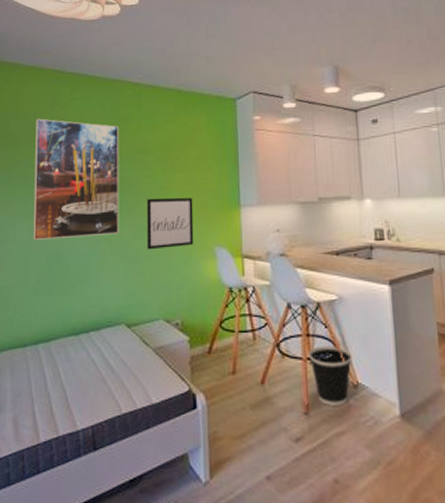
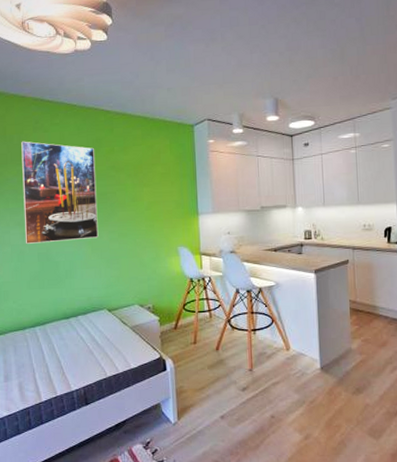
wall art: present [146,197,194,250] -> none [120,207,161,250]
wastebasket: present [309,346,352,406] -> none [253,320,286,363]

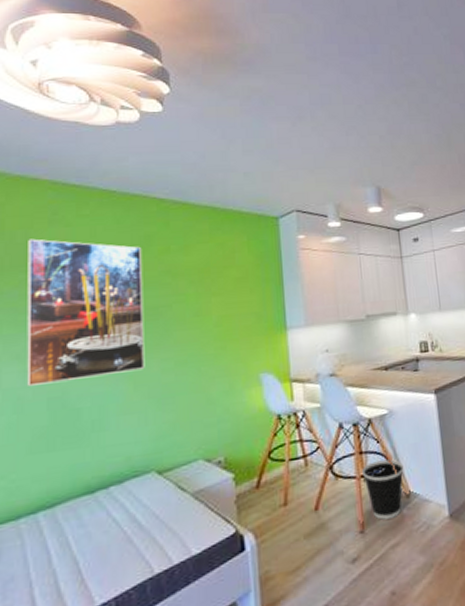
wastebasket: none [253,320,286,363] -> present [362,459,404,520]

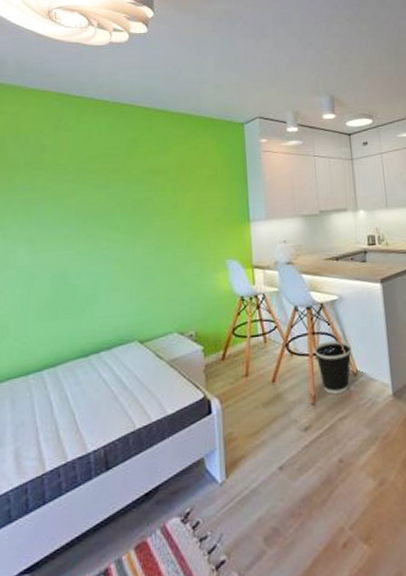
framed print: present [26,238,145,386] -> none [36,141,131,264]

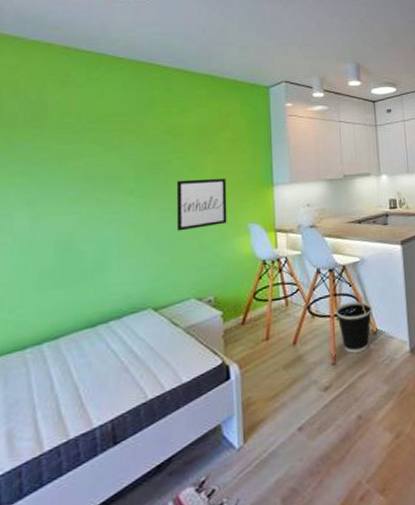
wall art: none [158,215,206,267] -> present [176,178,227,231]

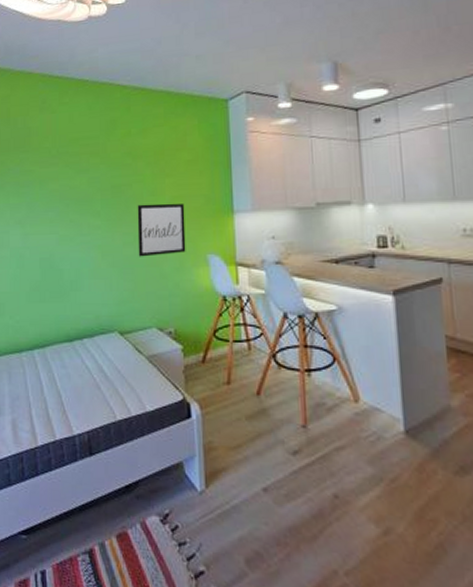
wastebasket: present [336,301,372,353] -> none [307,357,353,420]

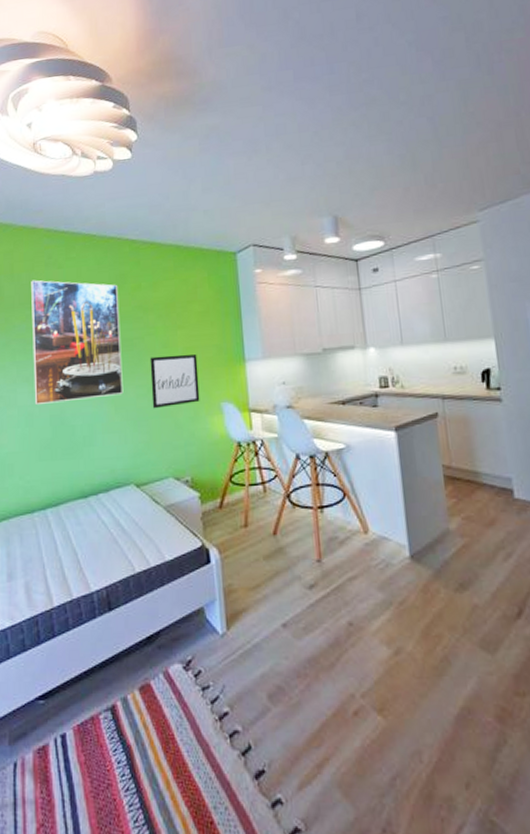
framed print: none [26,124,110,247] -> present [31,280,124,404]

